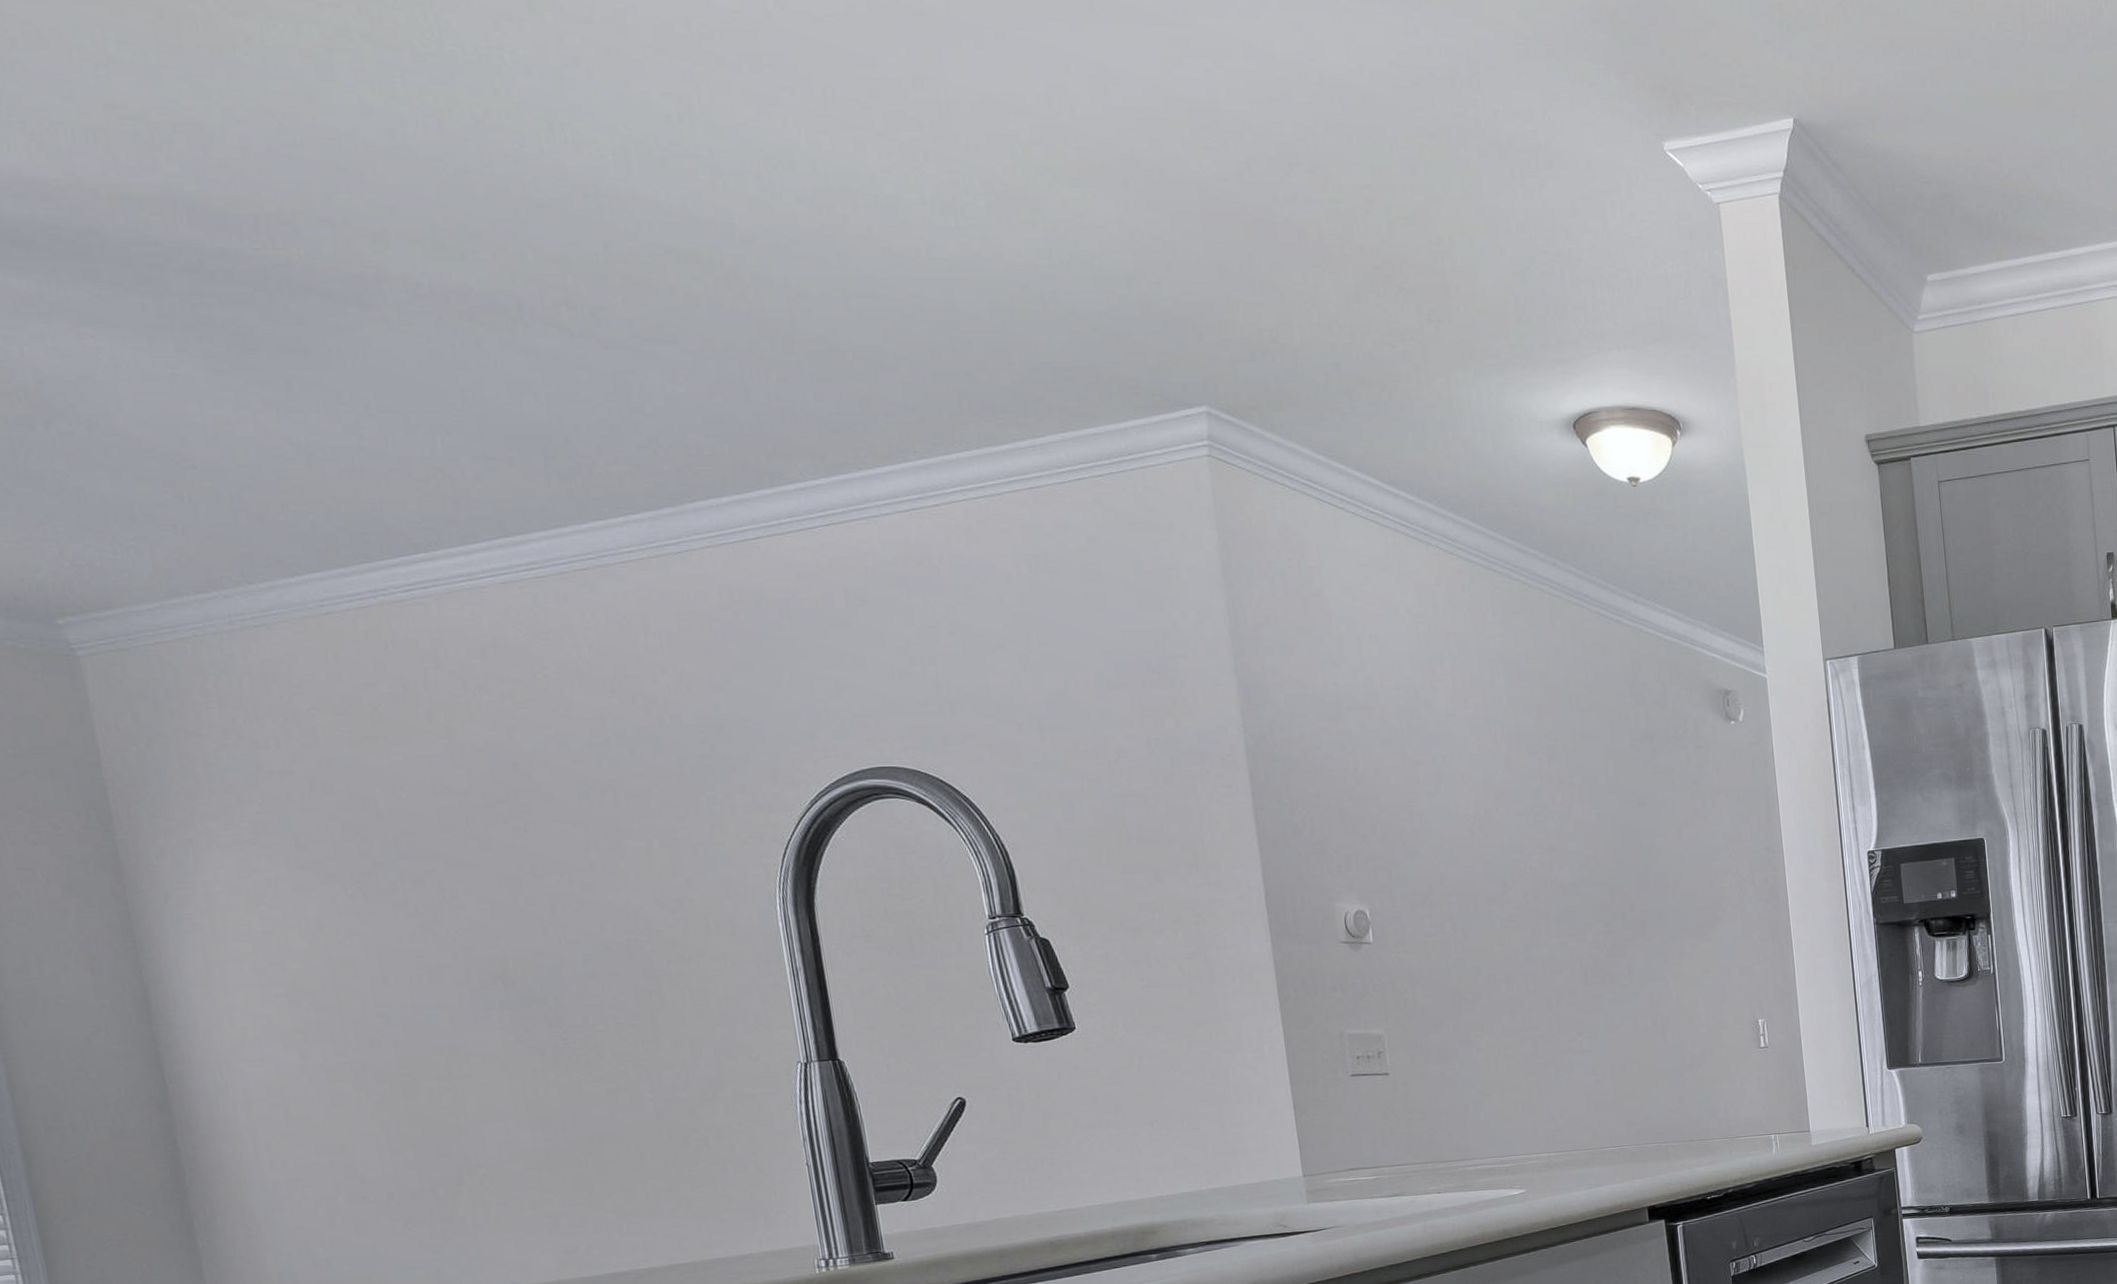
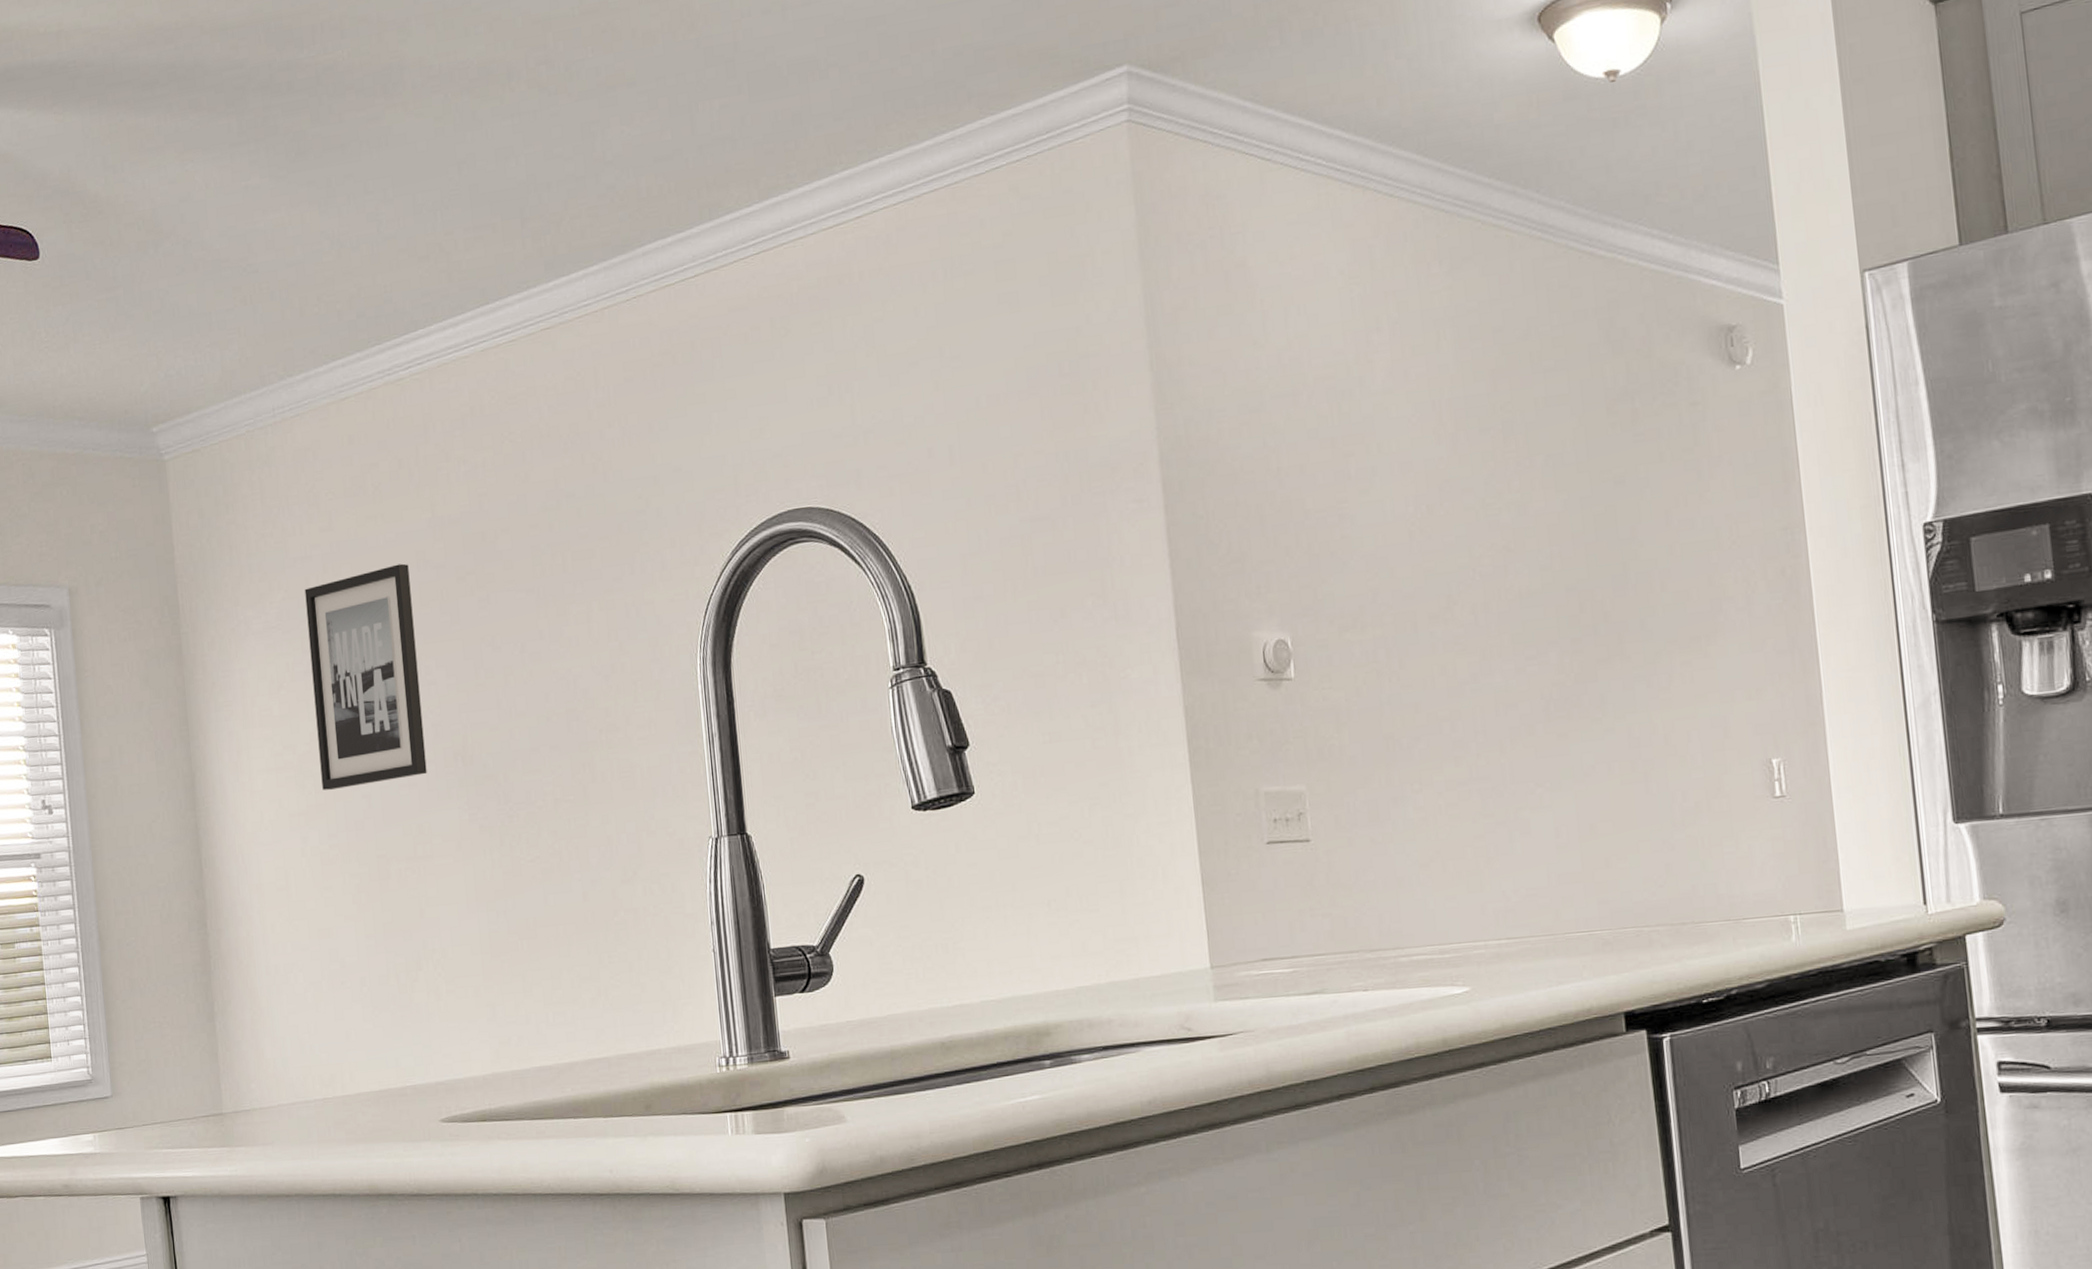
wall art: none [286,787,459,1009] -> present [304,563,427,791]

